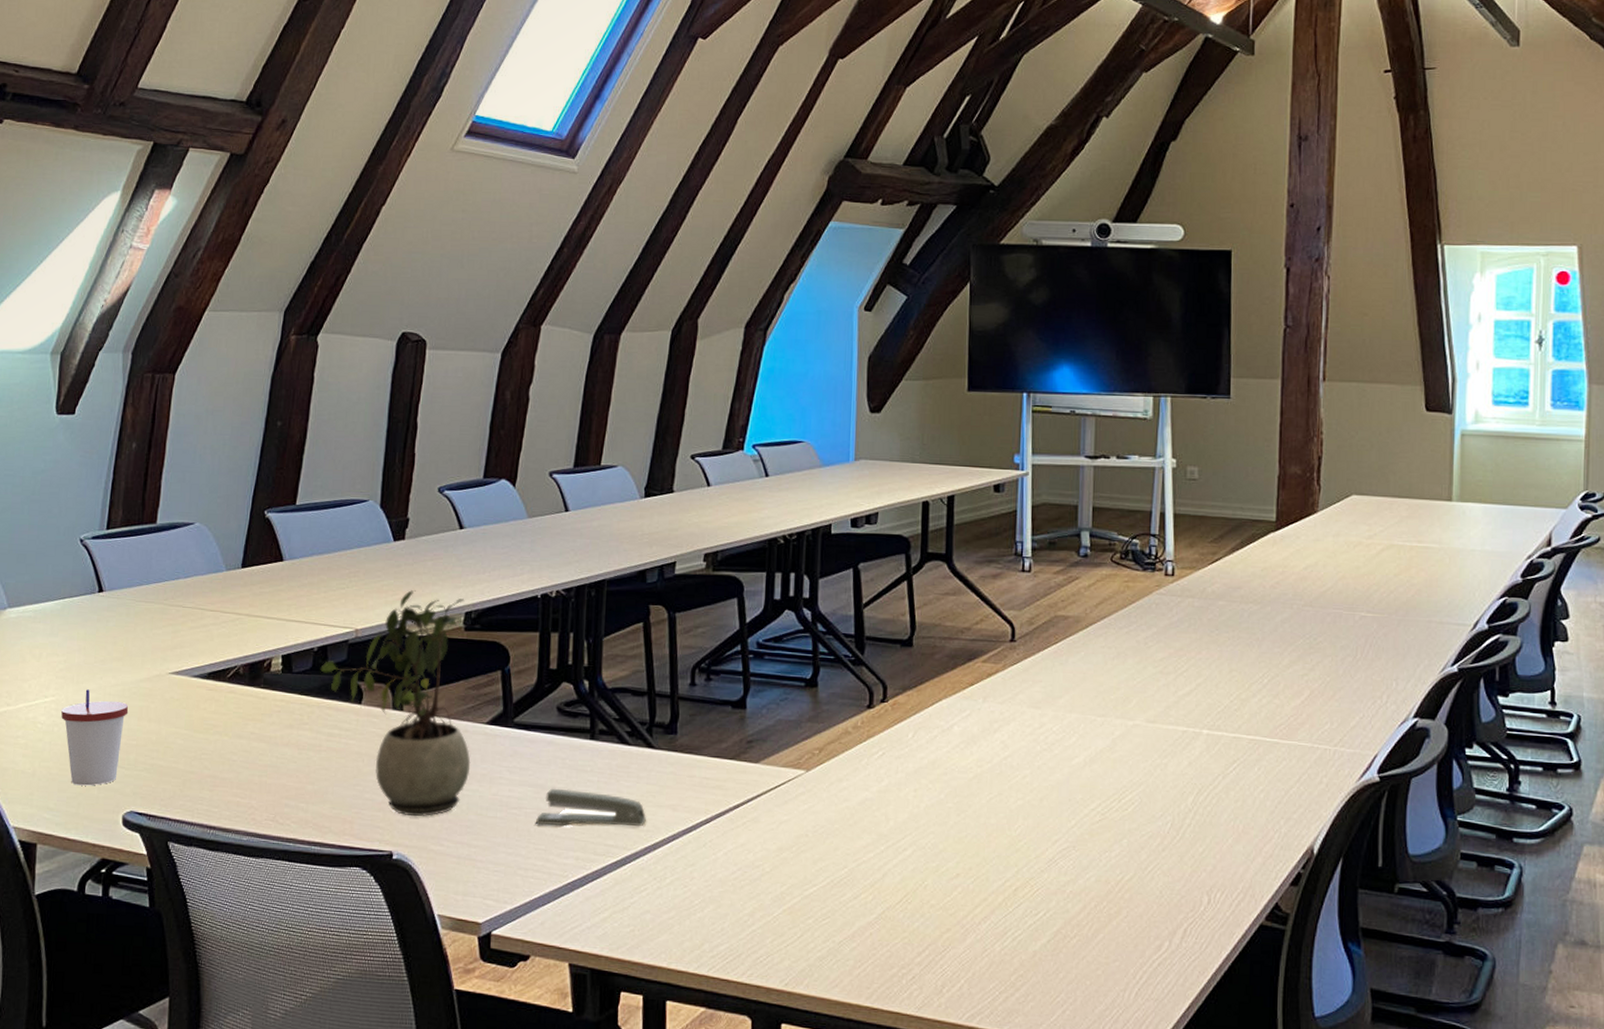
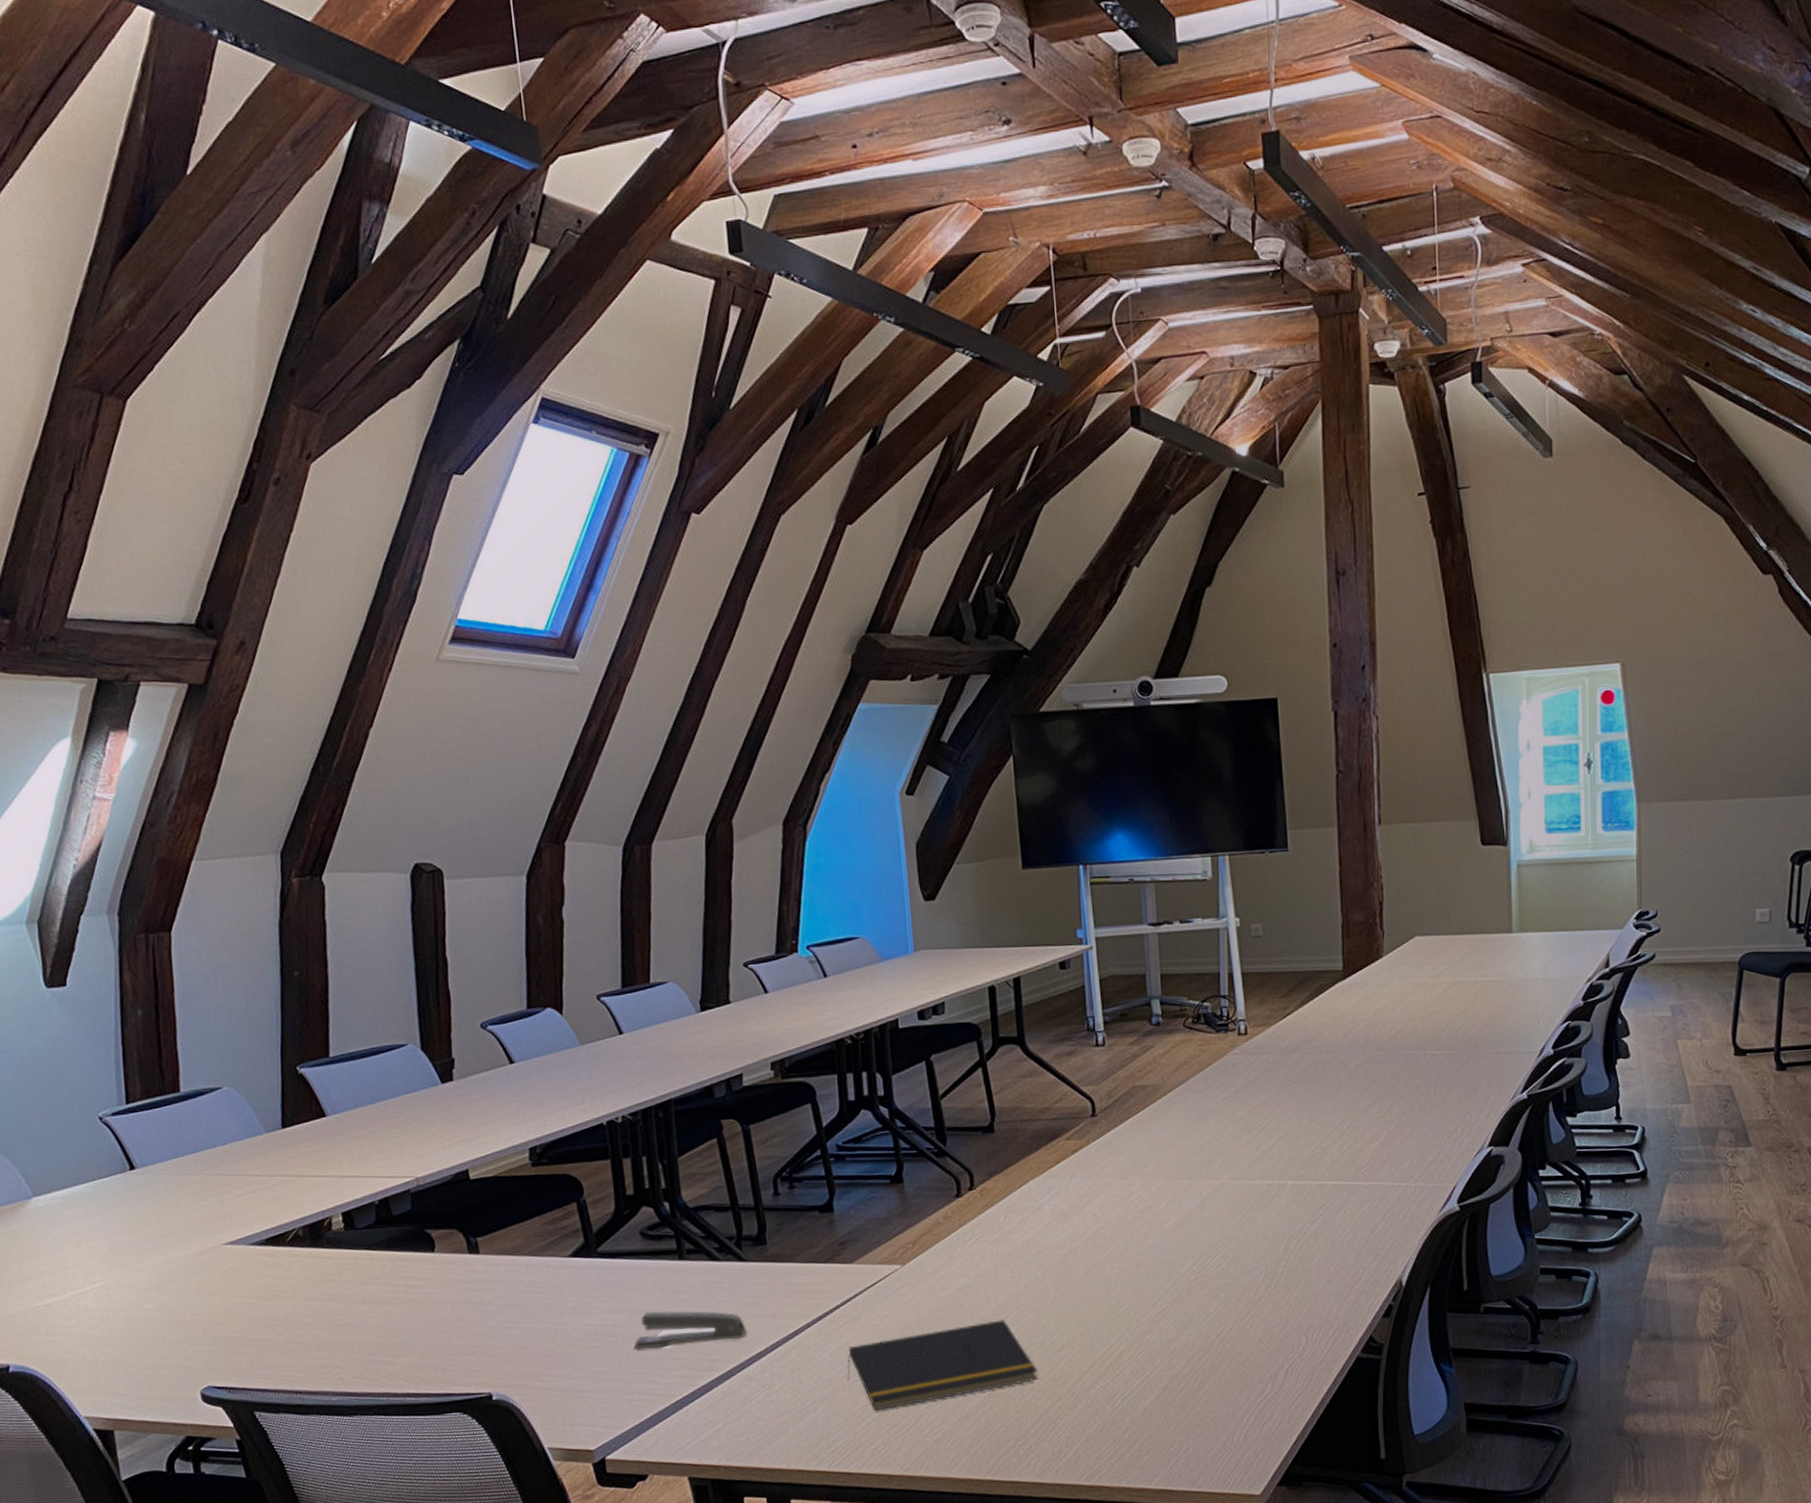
cup: present [61,689,129,786] -> none [113,1270,187,1368]
potted plant: present [320,590,471,817] -> none [385,1131,560,1357]
notepad: none [739,839,930,919] -> present [847,1320,1039,1411]

